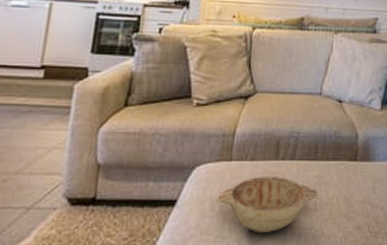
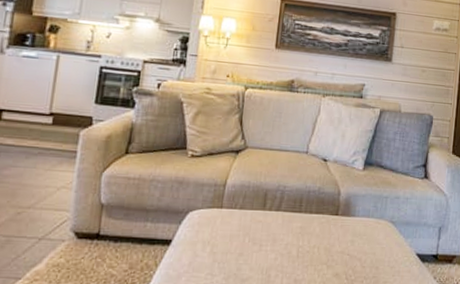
decorative bowl: present [215,177,319,233] -> none [206,224,301,274]

